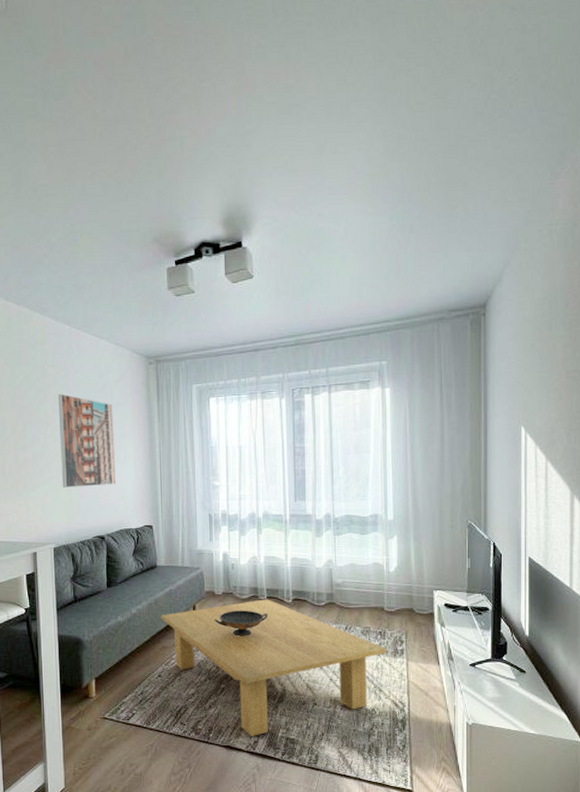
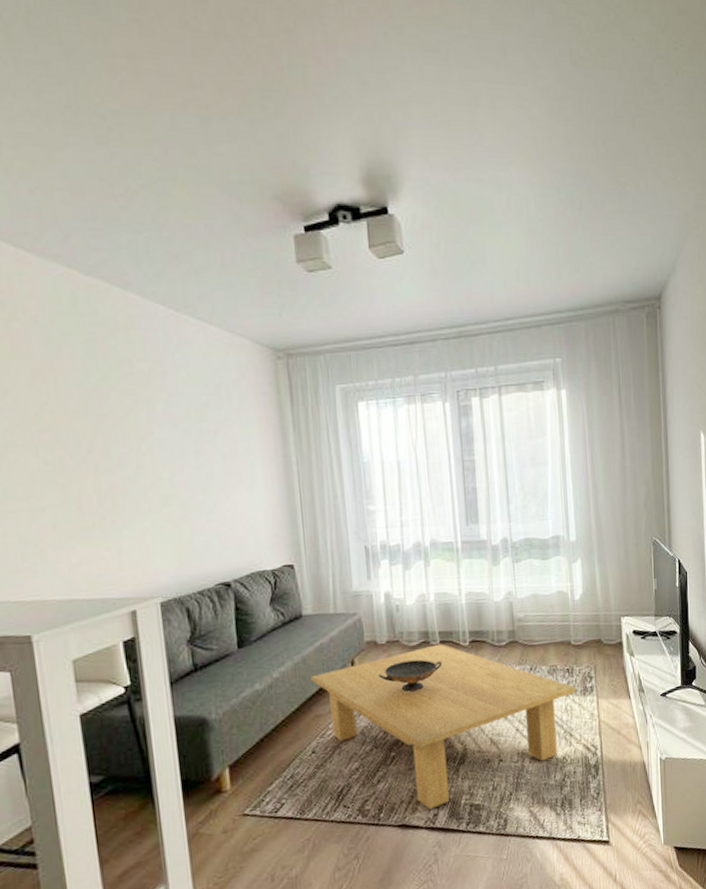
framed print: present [58,393,115,488] -> none [154,396,241,522]

